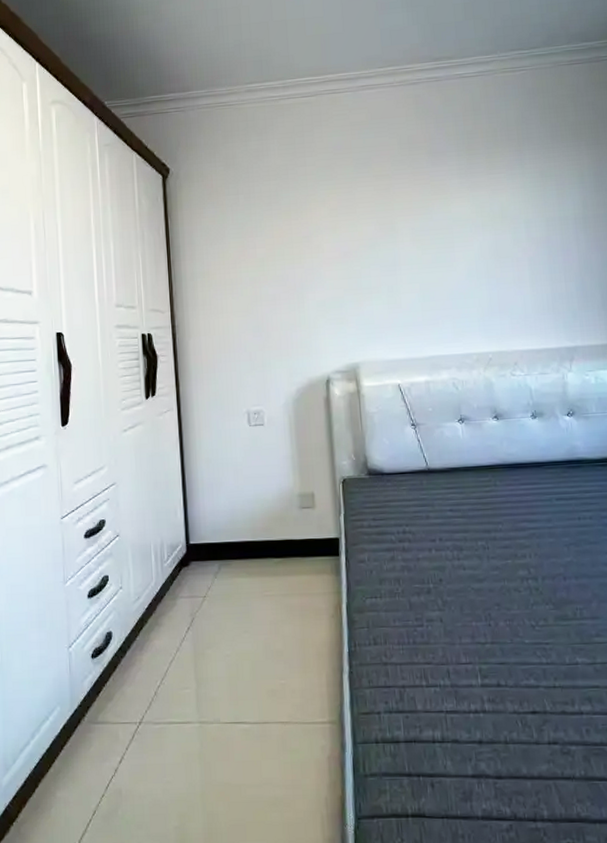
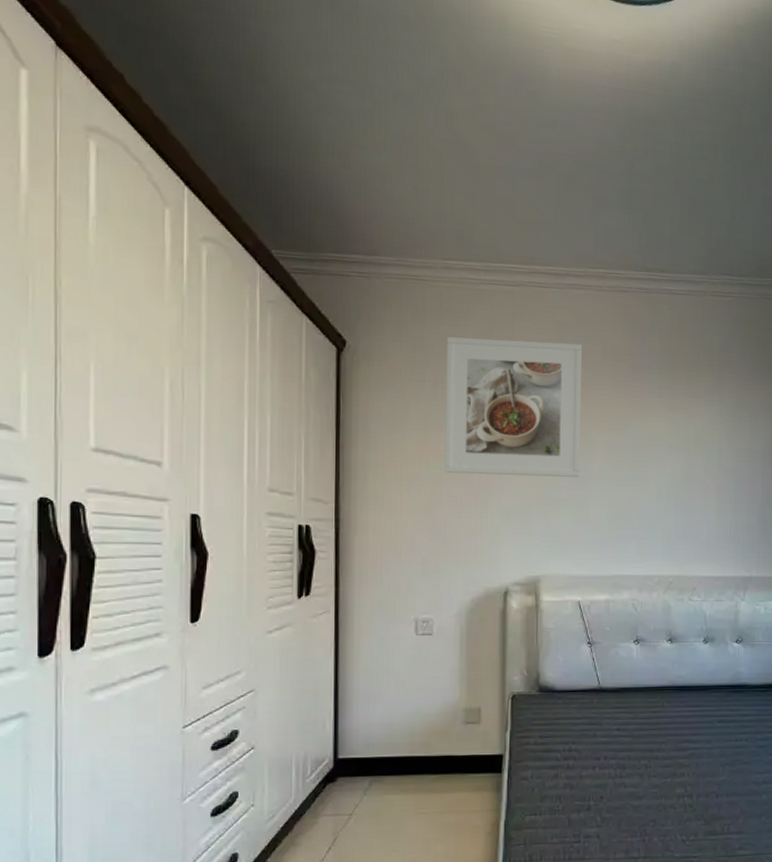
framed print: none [255,139,388,275] -> present [445,337,583,477]

